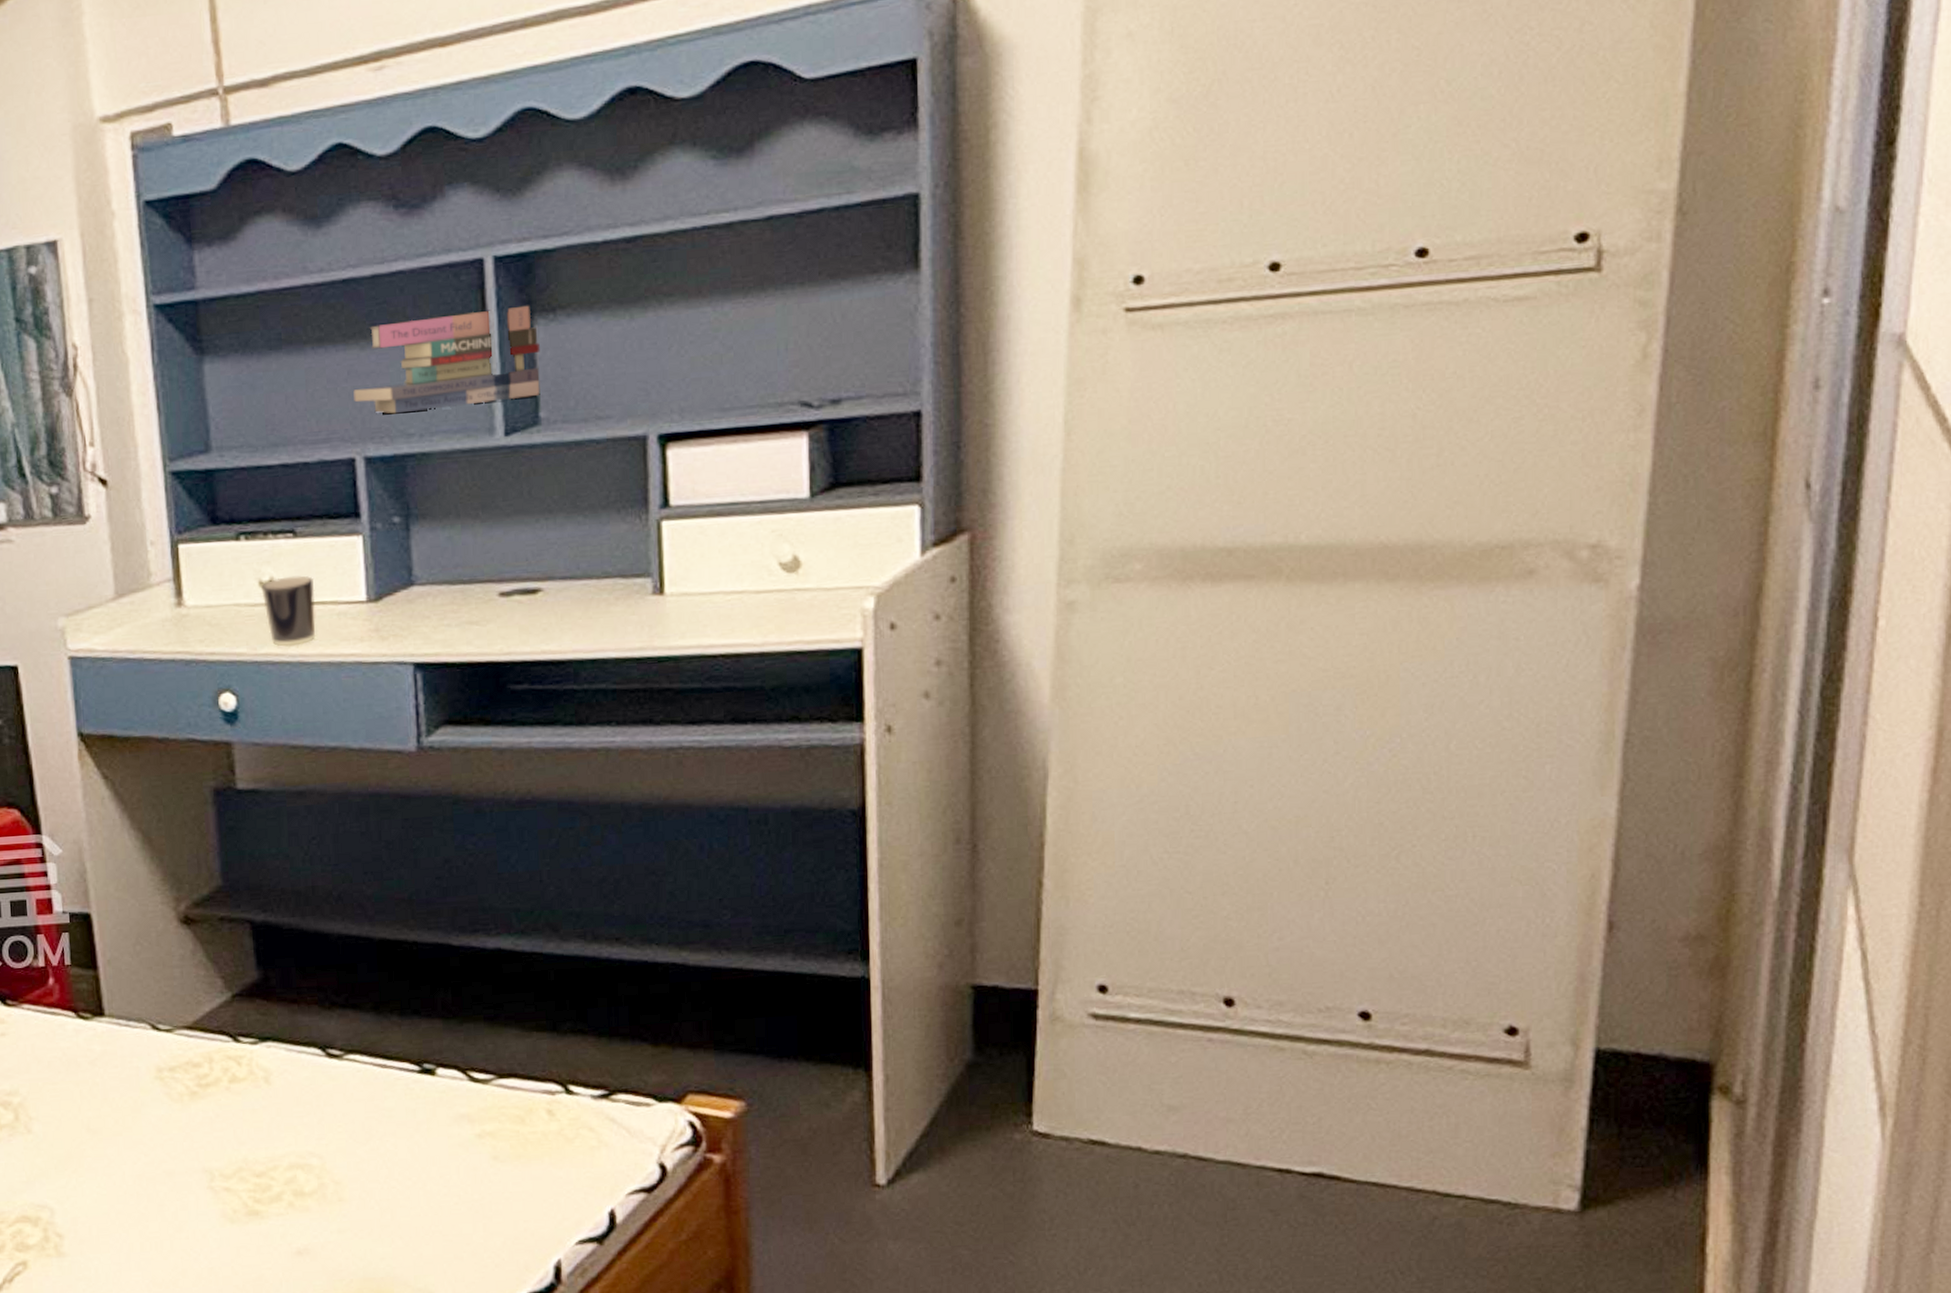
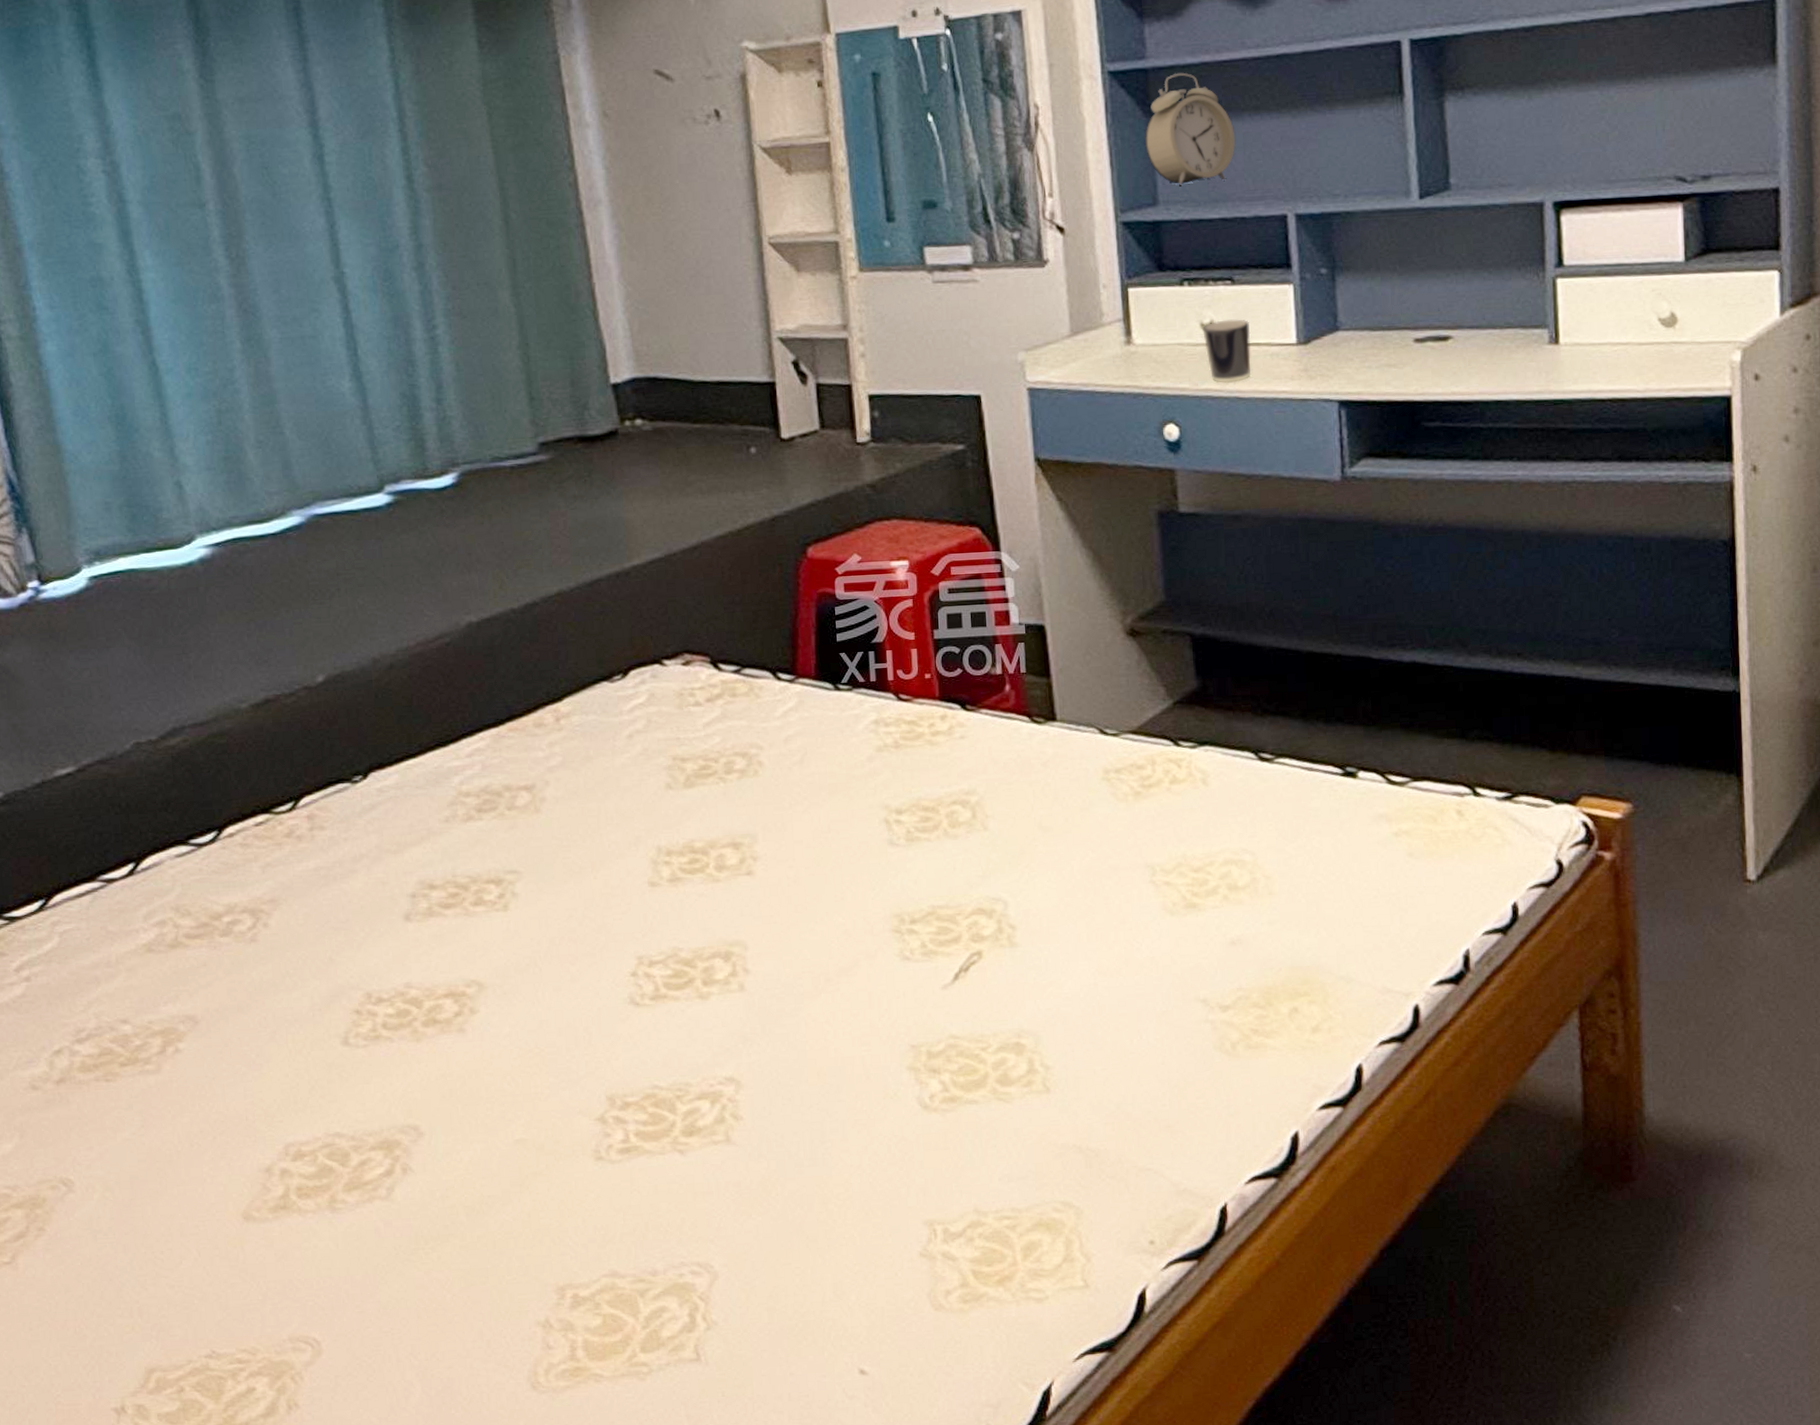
alarm clock: none [195,303,296,429] -> present [1145,72,1235,185]
books: present [353,305,540,414] -> none [1286,83,1451,176]

